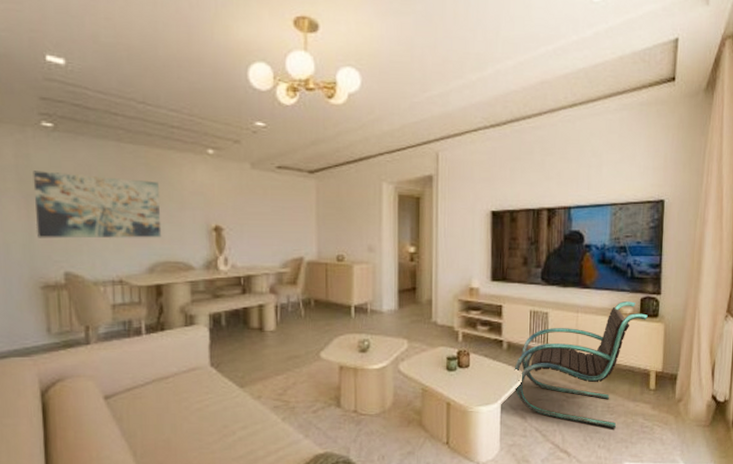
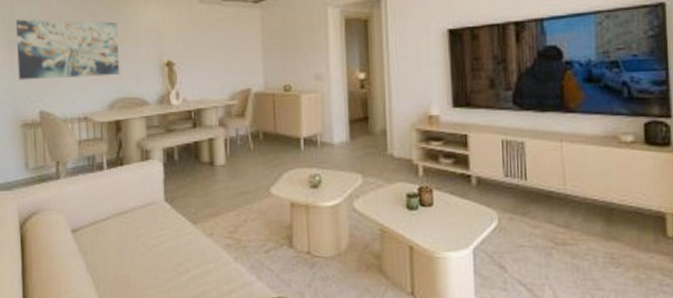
lounge chair: present [514,301,648,428] -> none [486,127,656,285]

